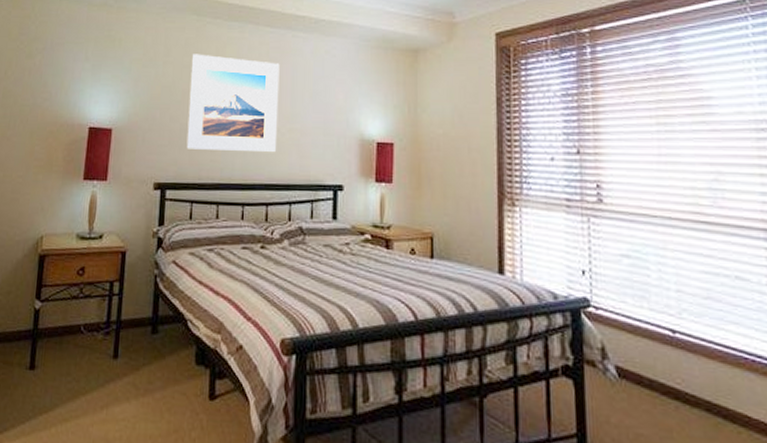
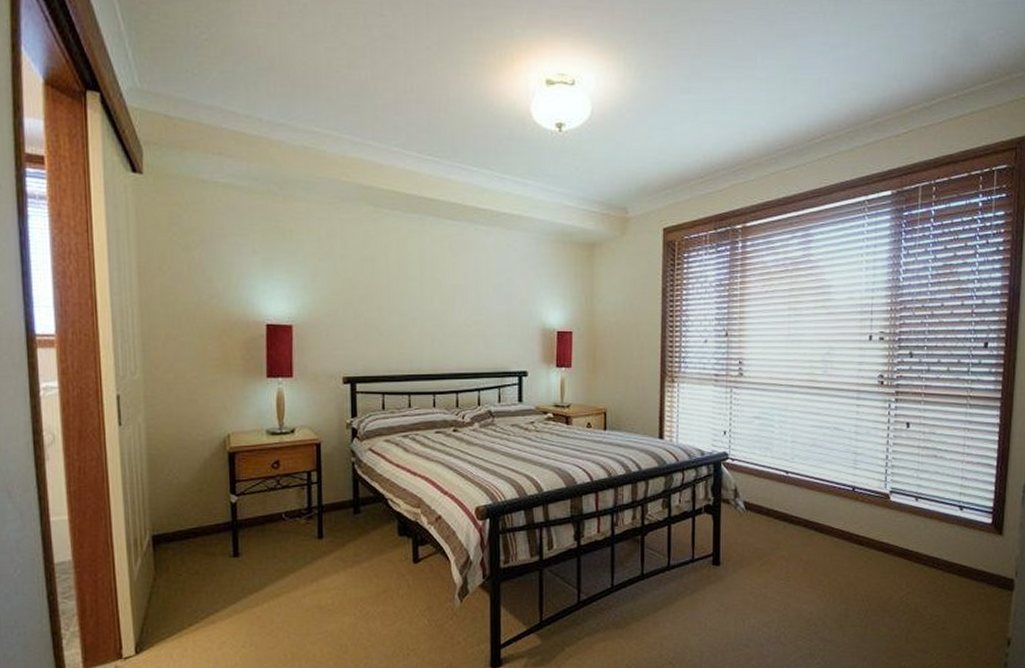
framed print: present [186,54,280,153] -> none [371,247,464,344]

